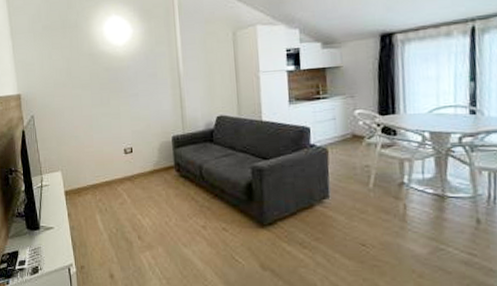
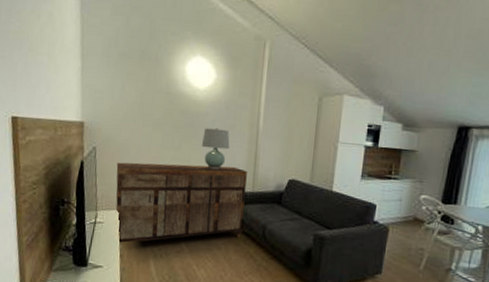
sideboard: none [54,112,180,203] -> present [115,162,247,244]
lamp: none [128,78,155,119] -> present [201,127,230,170]

